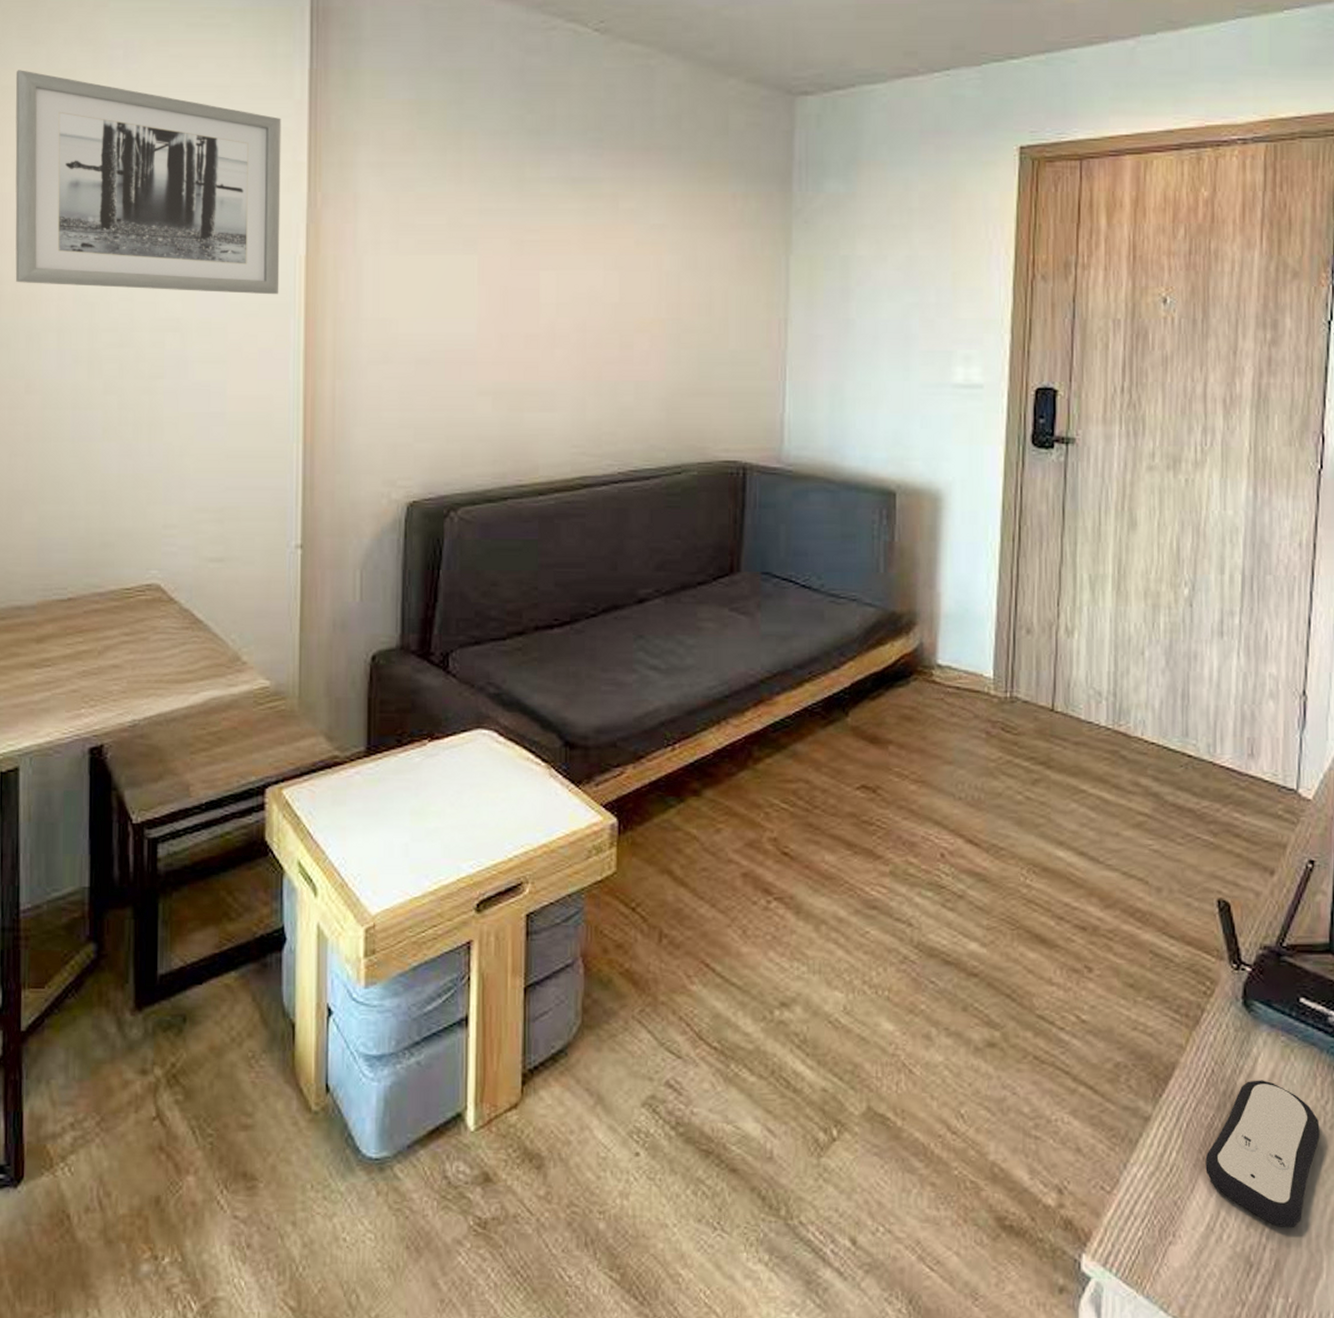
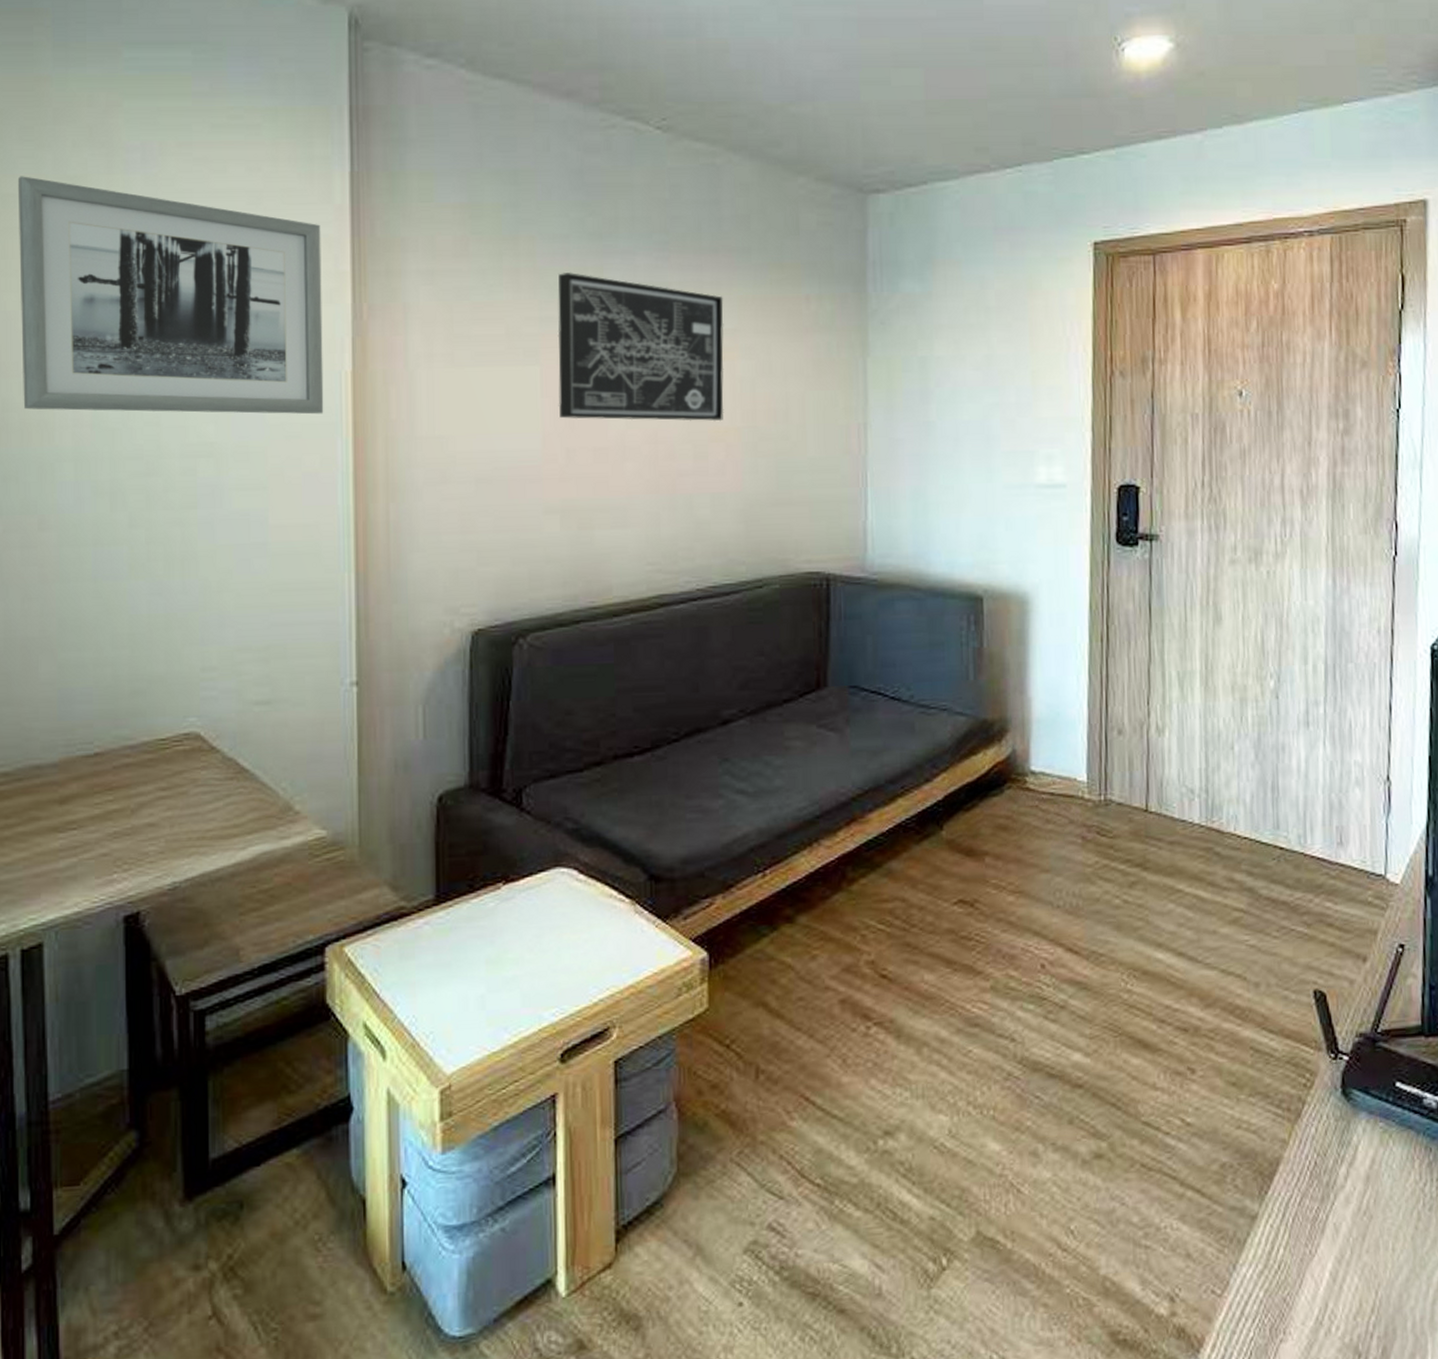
wall art: none [493,166,653,313] -> present [557,271,724,422]
remote control: present [1205,1080,1320,1227] -> none [1312,1167,1420,1314]

